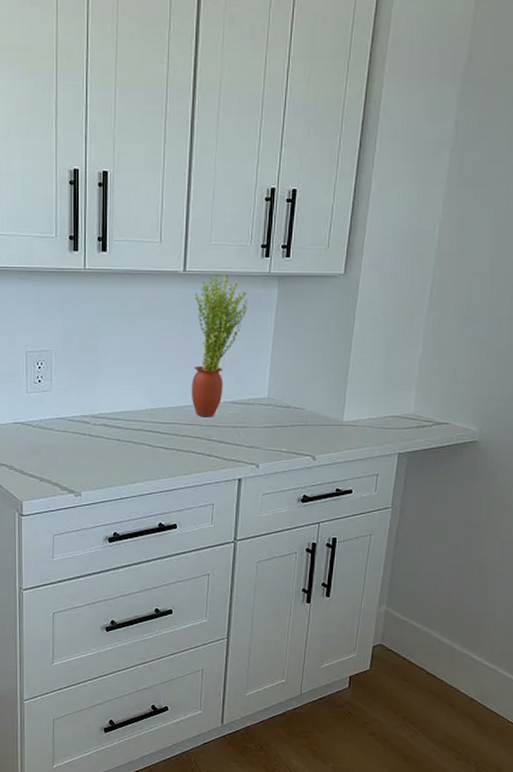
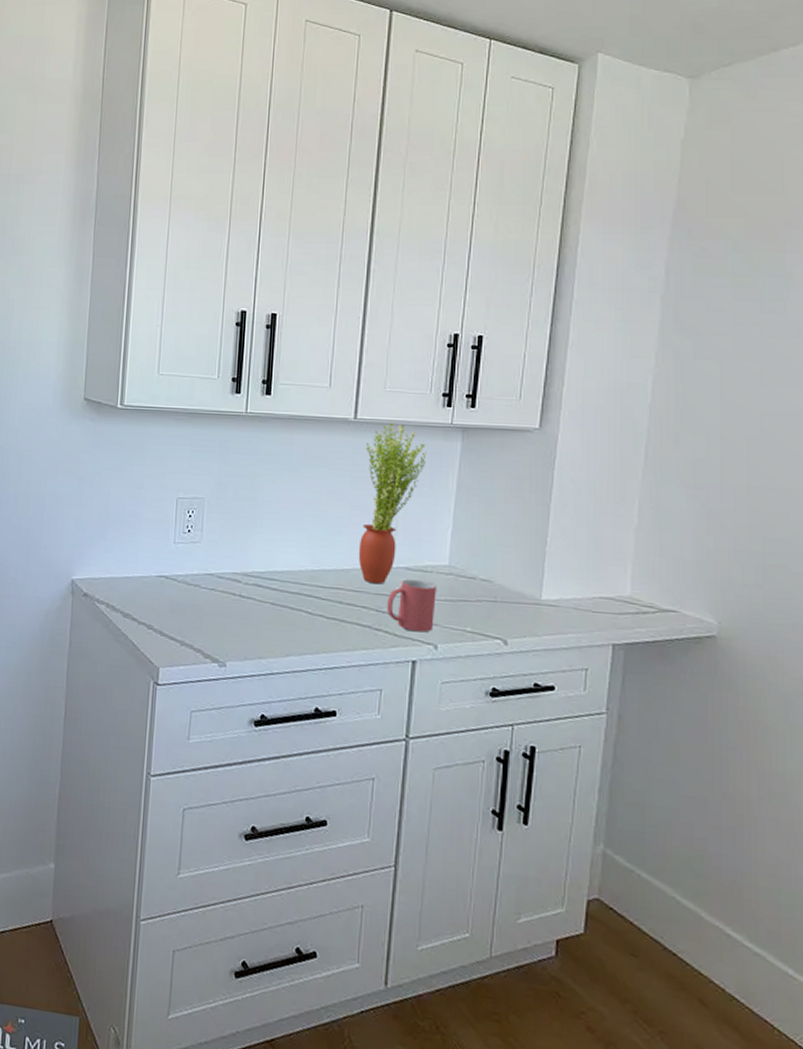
mug: none [216,411,258,455] -> present [386,579,437,633]

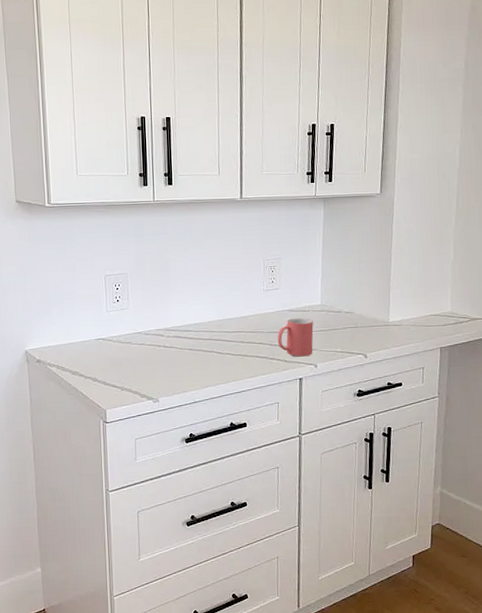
potted plant: present [358,422,427,585] -> none [251,199,298,325]

